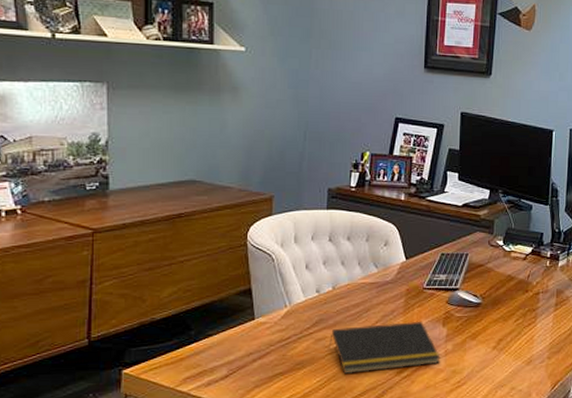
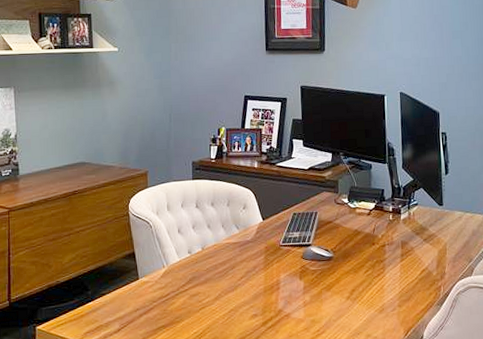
notepad: present [329,321,441,374] -> none [202,275,300,325]

